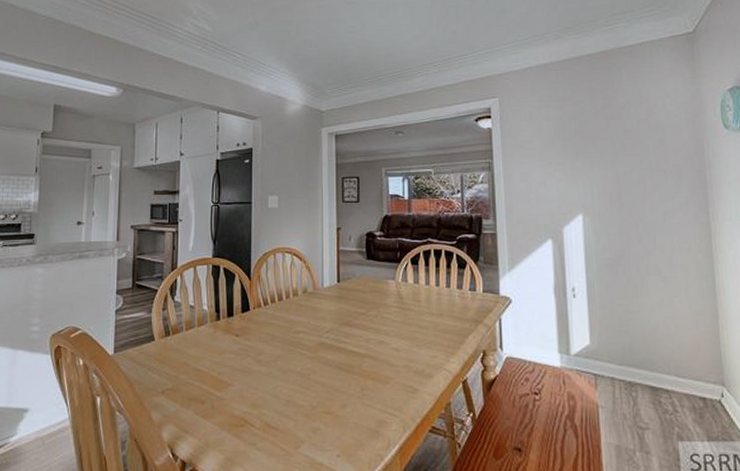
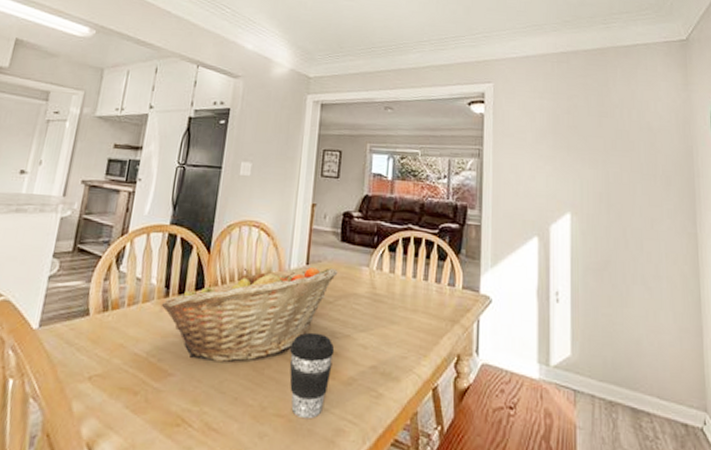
fruit basket: none [214,283,367,372] -> present [161,267,338,363]
coffee cup: none [330,341,371,414] -> present [289,332,335,419]

